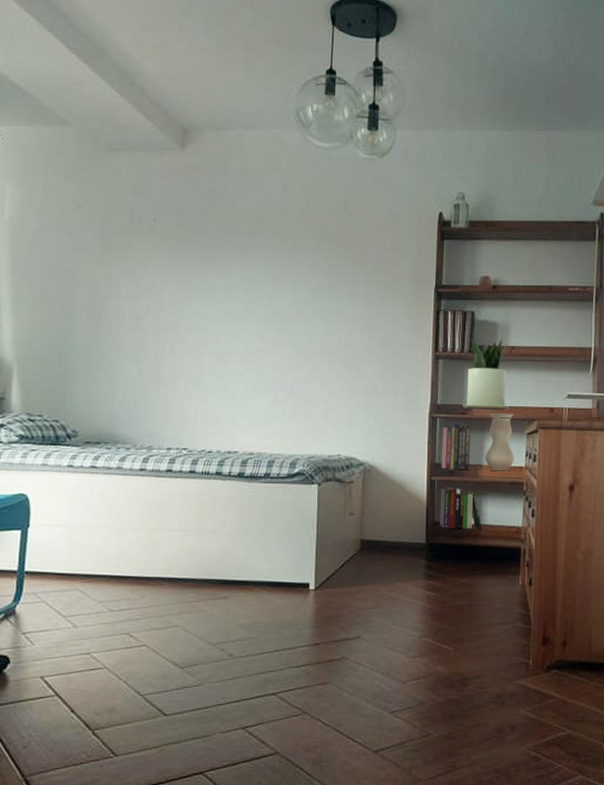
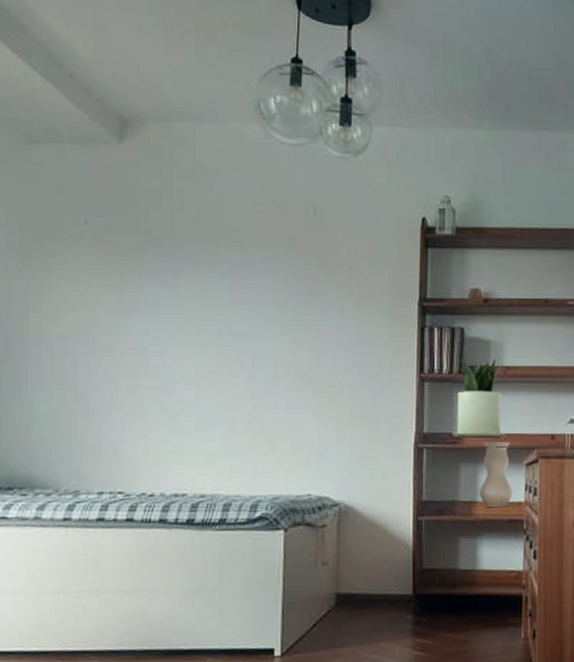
books: present [439,486,482,530] -> none [428,527,477,577]
books: present [441,424,471,471] -> none [429,455,463,509]

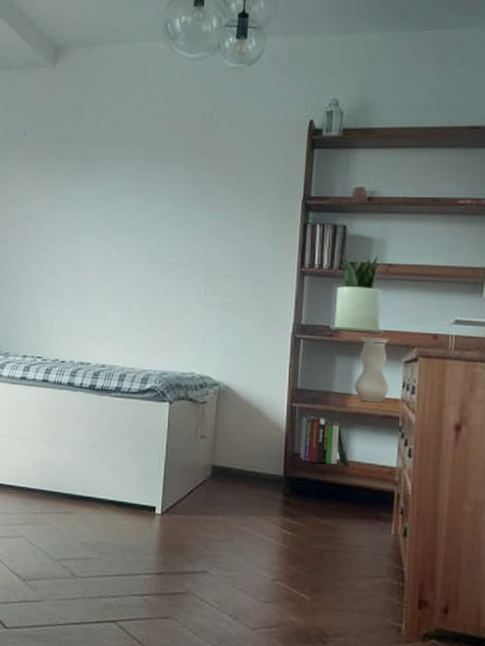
books: none [428,527,477,577] -> present [299,415,348,466]

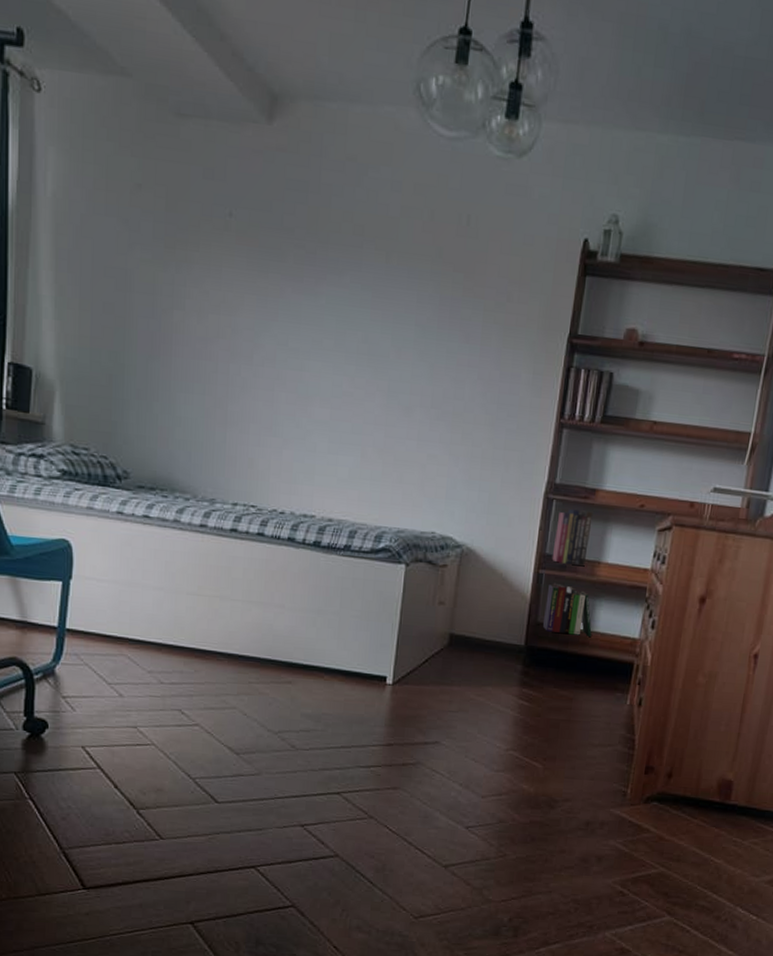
books: none [303,347,339,399] -> present [551,509,593,567]
planter: present [330,255,384,335] -> none [585,407,649,500]
vase: present [354,336,390,403] -> none [604,500,646,572]

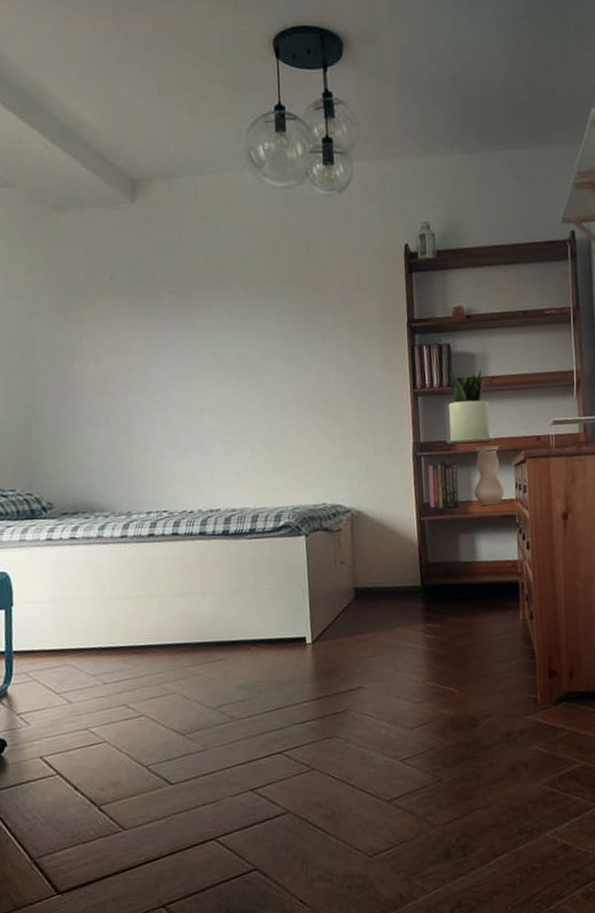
books: present [542,582,592,637] -> none [432,525,477,570]
planter: none [585,407,649,500] -> present [446,369,494,446]
vase: none [604,500,646,572] -> present [473,445,505,506]

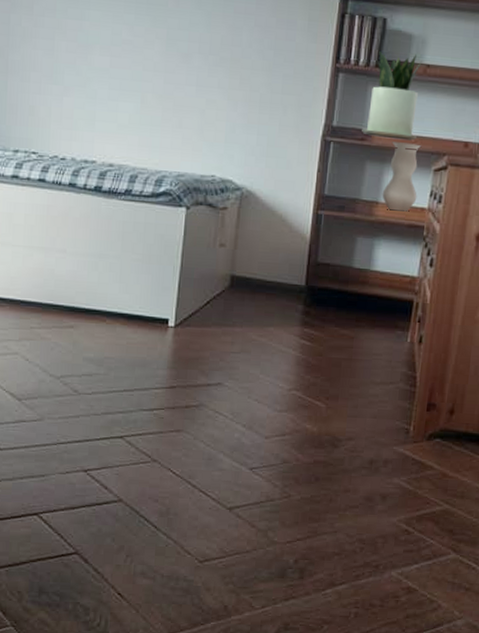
books: present [428,460,459,509] -> none [330,151,370,207]

